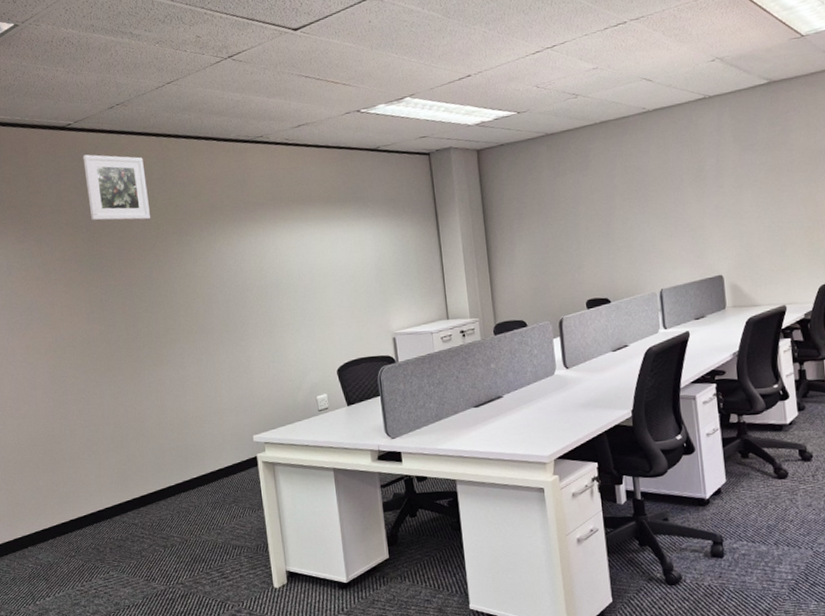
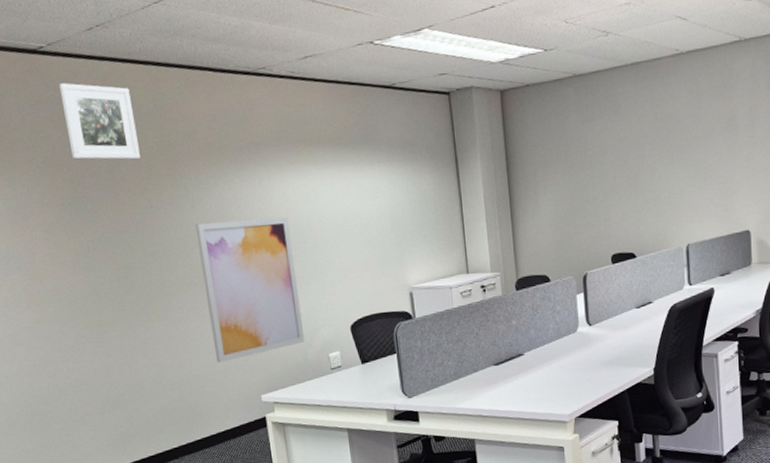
wall art: none [196,269,294,405] -> present [195,216,304,363]

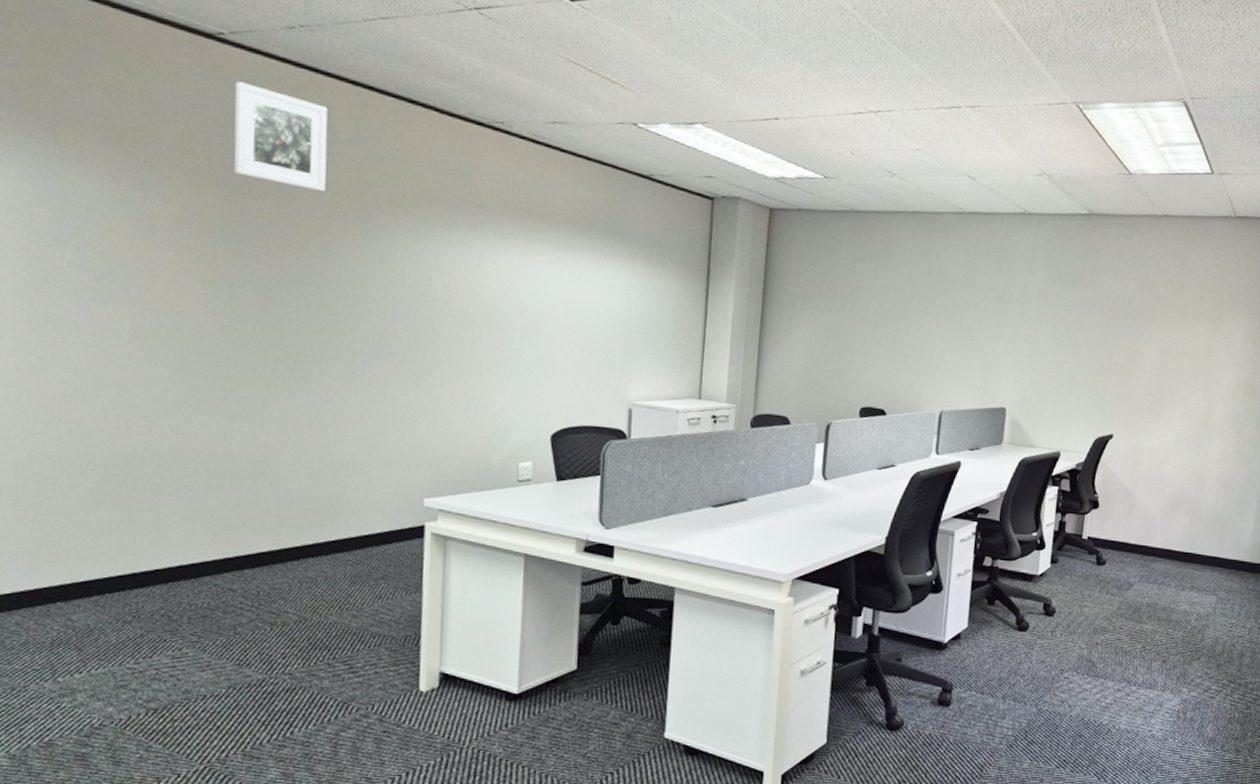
wall art: present [195,216,304,363] -> none [374,282,499,452]

